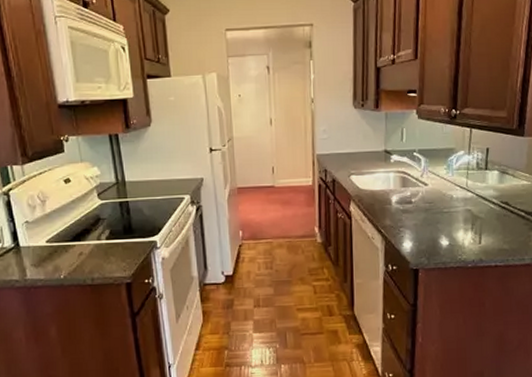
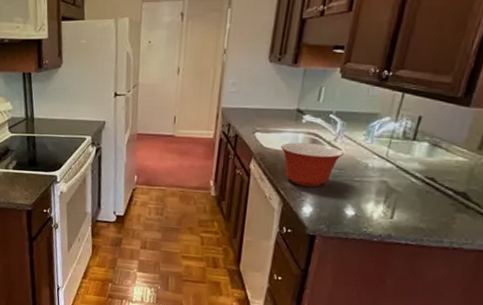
mixing bowl: none [376,181,432,223] -> present [281,142,345,187]

